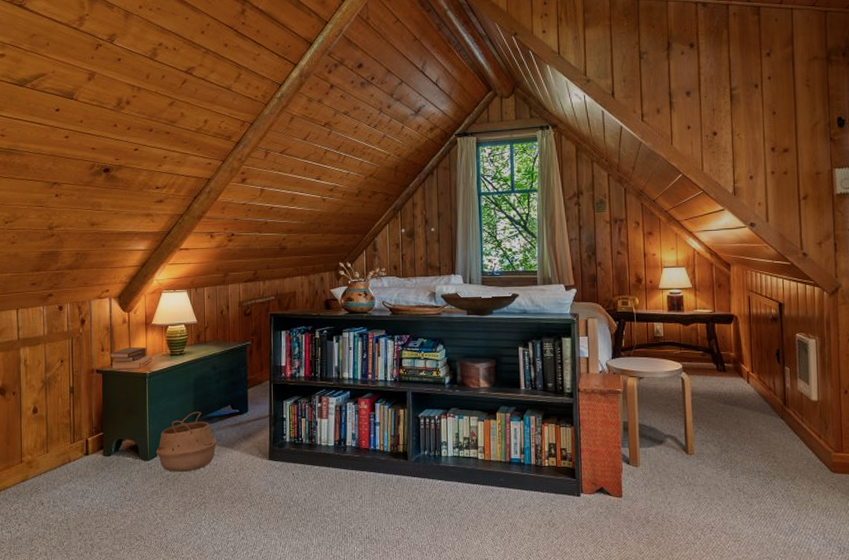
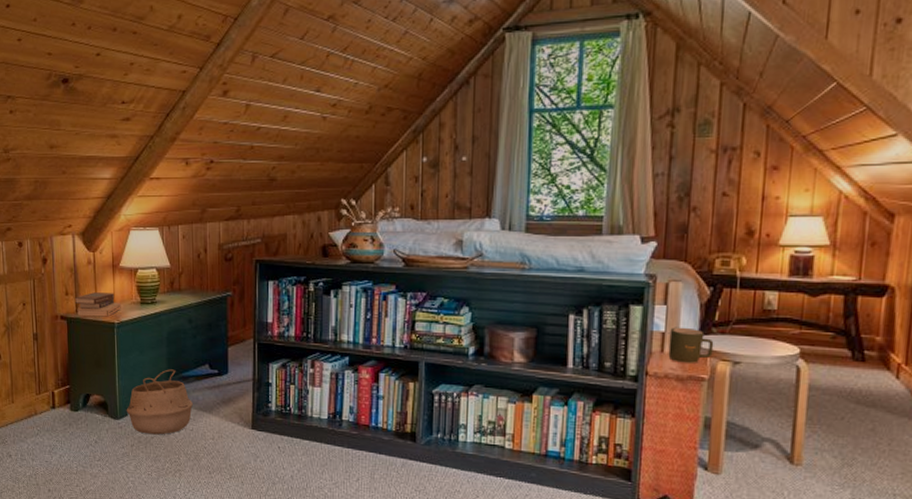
decorative bowl: present [440,293,519,316] -> none [469,242,576,273]
mug: none [592,352,624,381] -> present [668,327,714,365]

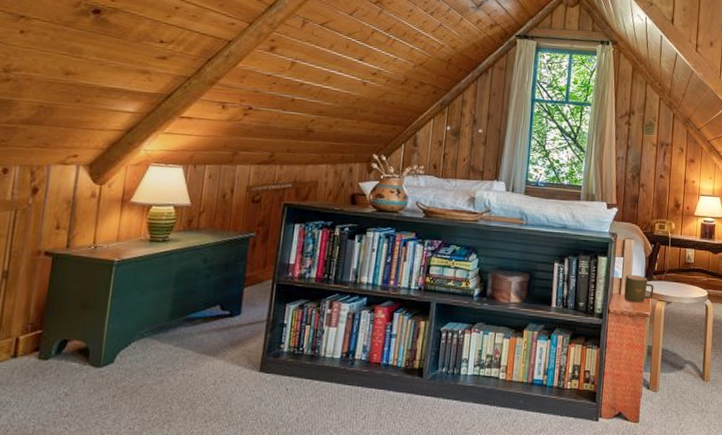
books: present [75,292,121,317] -> none [67,227,126,254]
woven basket: present [126,369,193,435] -> none [112,310,196,383]

